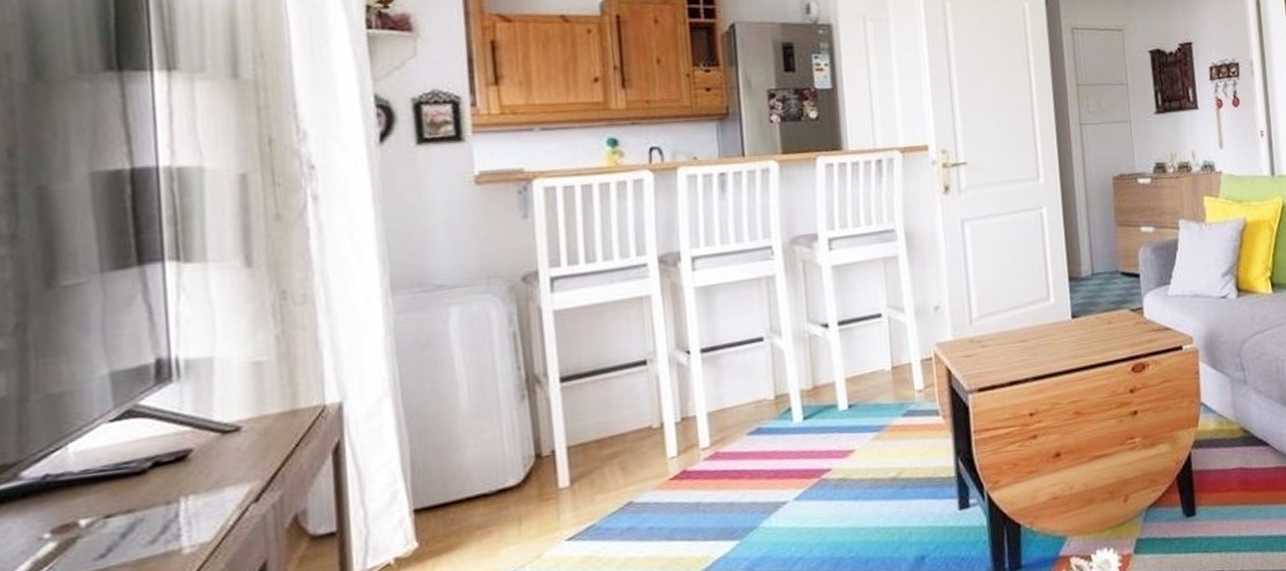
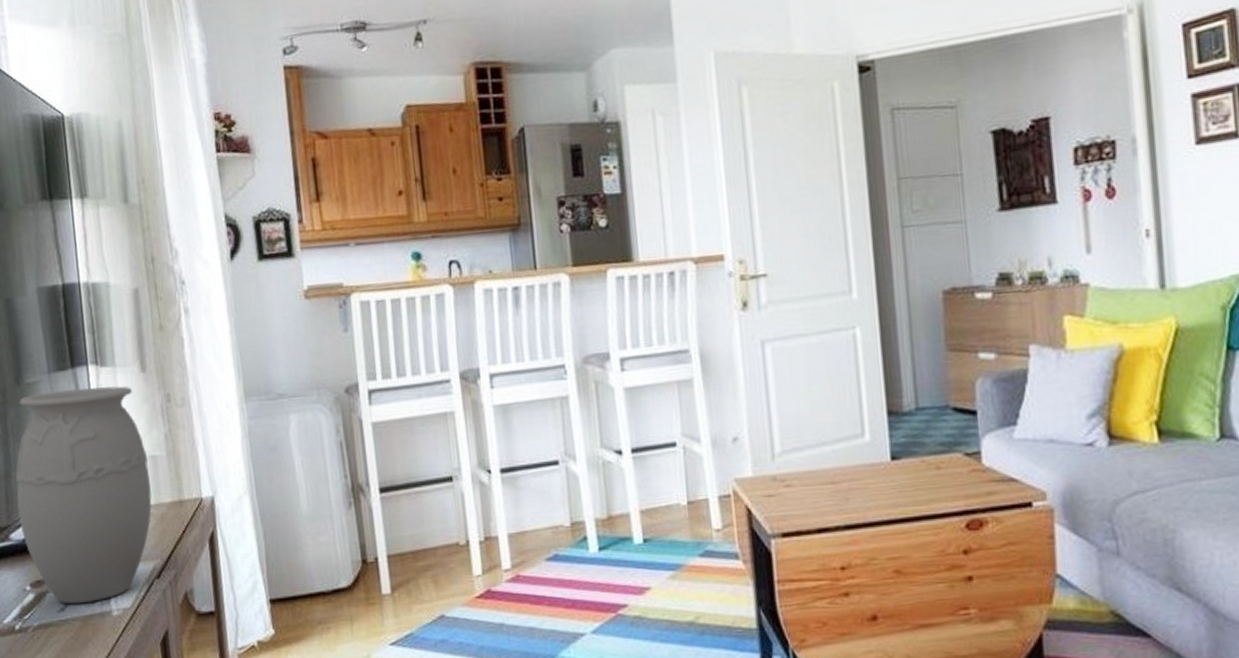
decorative vase: none [36,284,252,549] -> present [15,386,152,605]

